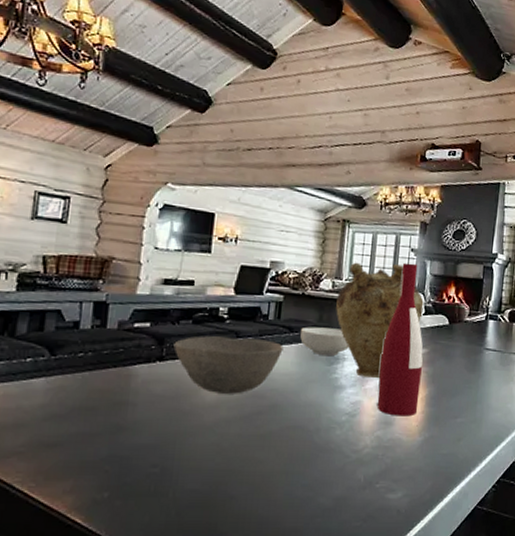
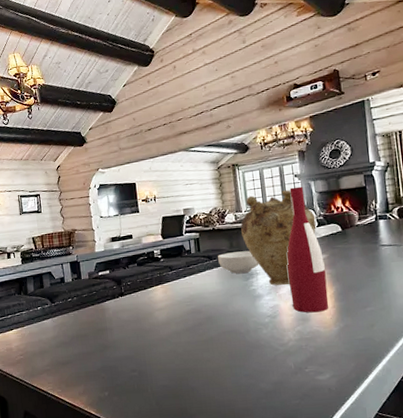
bowl: present [173,336,283,394] -> none [128,269,208,314]

